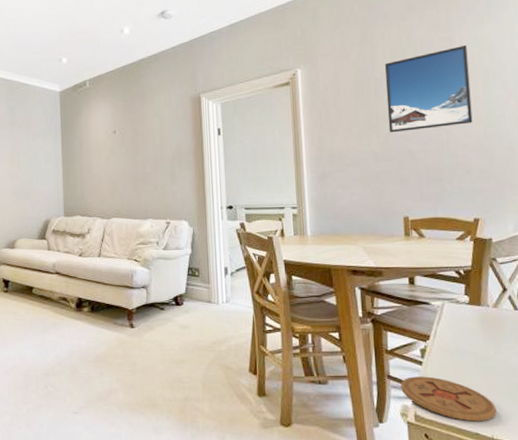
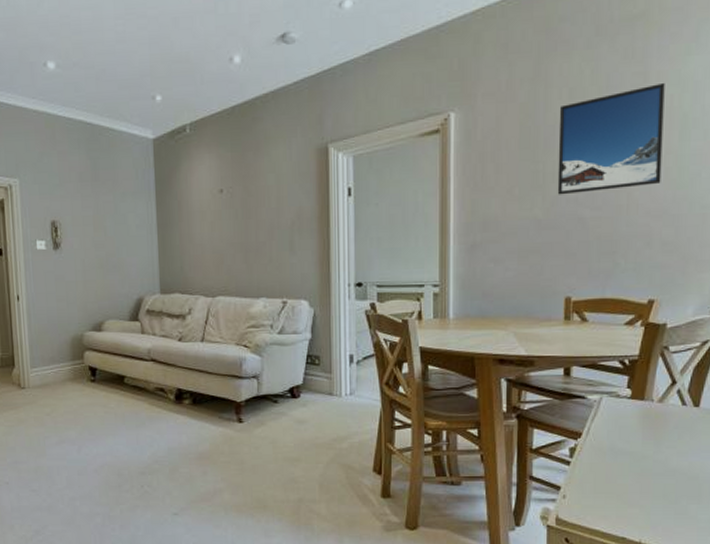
coaster: present [400,376,497,422] -> none [543,477,648,526]

